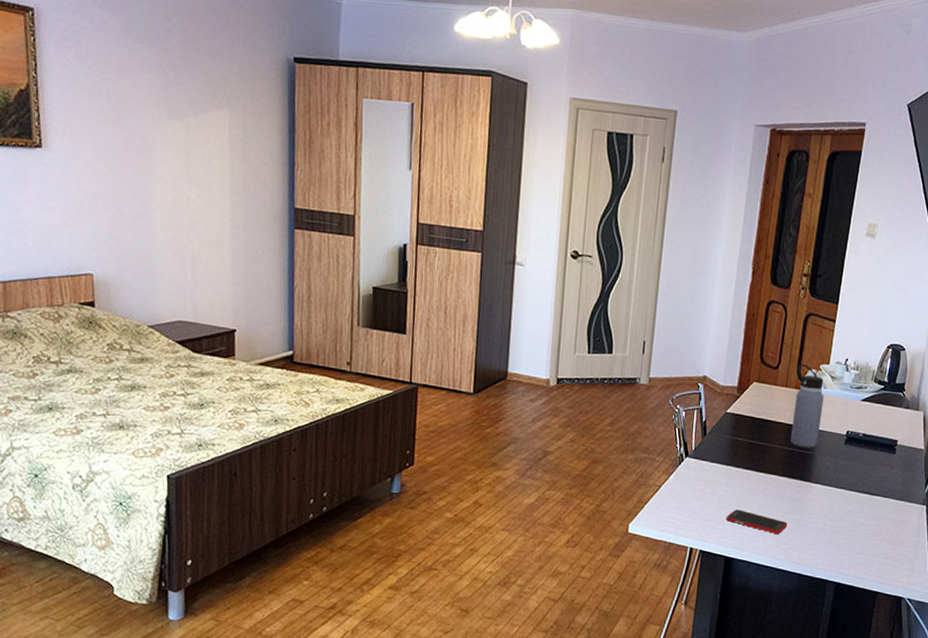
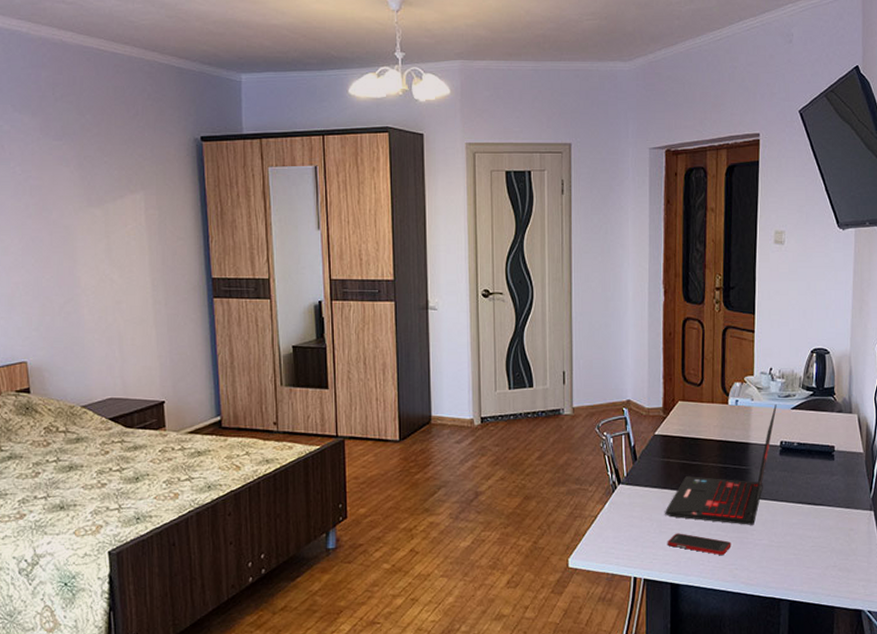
laptop: none [727,394,848,508] -> present [665,404,777,525]
water bottle: present [790,364,824,448] -> none [722,378,753,463]

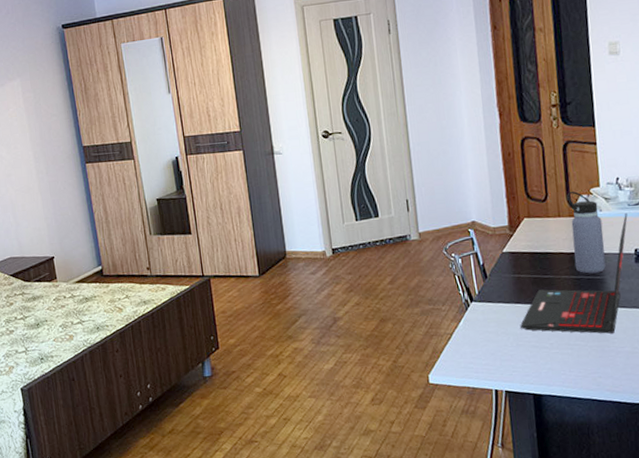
cell phone: present [667,533,731,555] -> none [525,345,593,364]
water bottle: none [722,378,753,463] -> present [567,191,606,274]

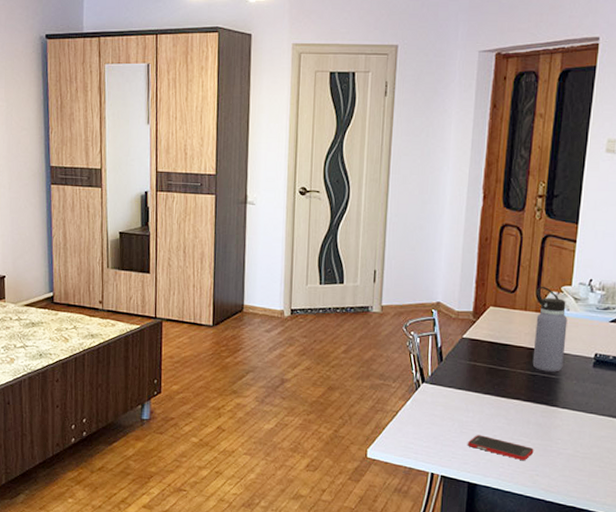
laptop: present [520,212,628,334] -> none [467,316,594,434]
cell phone: none [525,345,593,364] -> present [467,435,534,460]

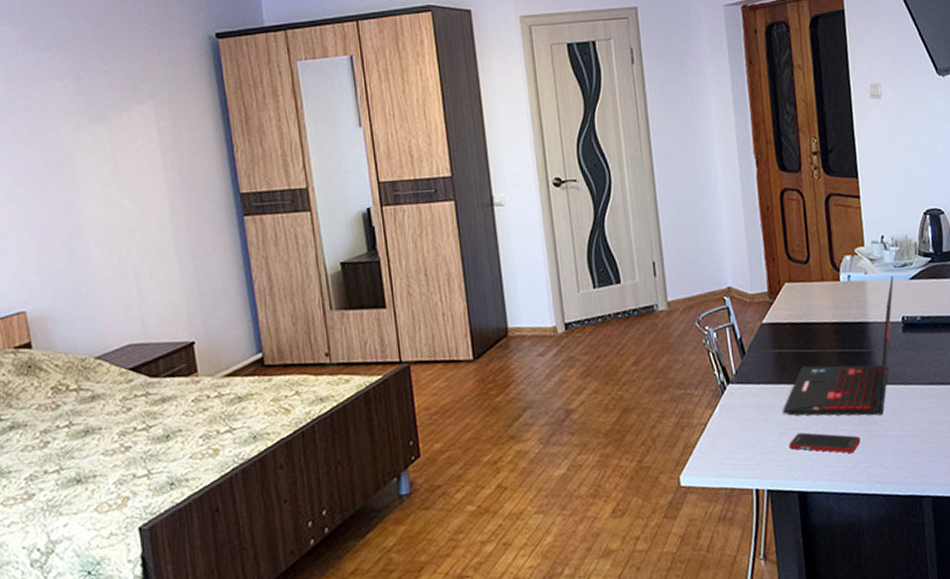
laptop: none [467,316,594,434] -> present [783,275,894,416]
water bottle: present [532,287,568,372] -> none [830,251,873,347]

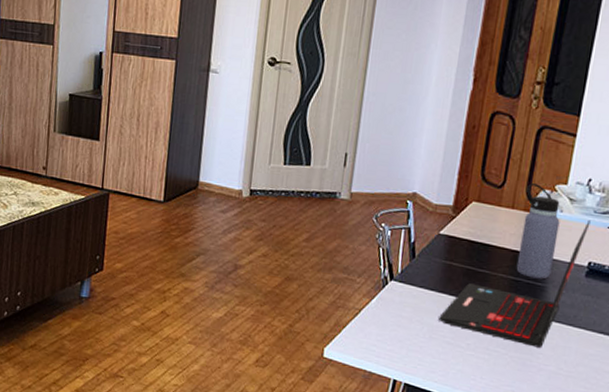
cell phone: present [788,432,861,453] -> none [436,342,511,374]
water bottle: none [830,251,873,347] -> present [516,183,560,279]

